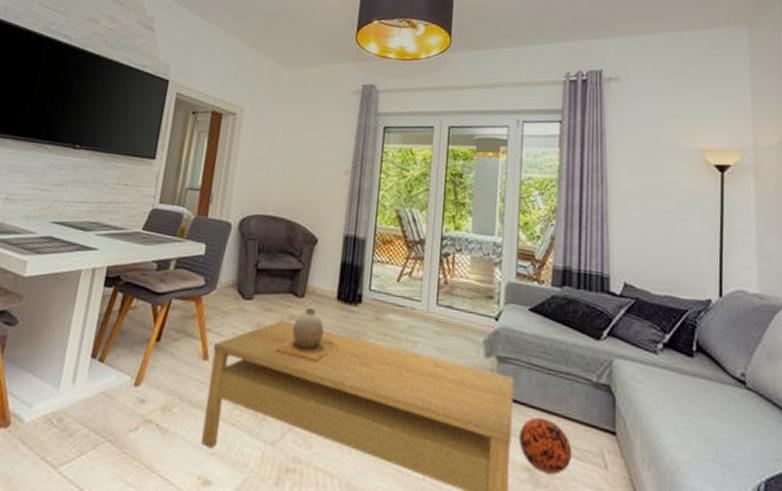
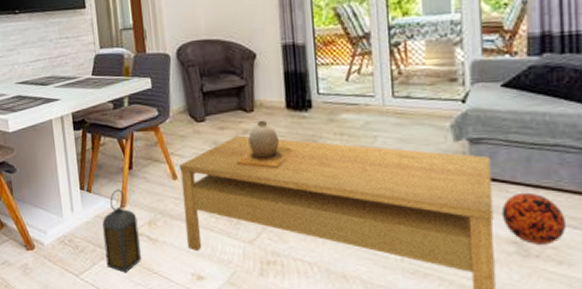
lantern: none [96,362,151,469] -> present [102,189,141,273]

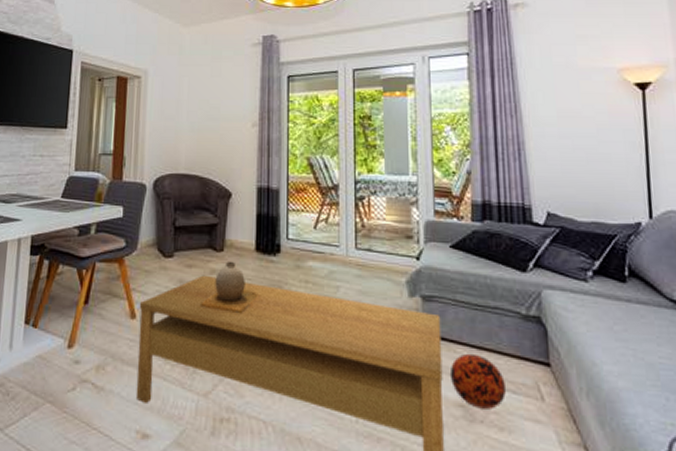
lantern: present [102,189,141,273] -> none [39,325,84,428]

